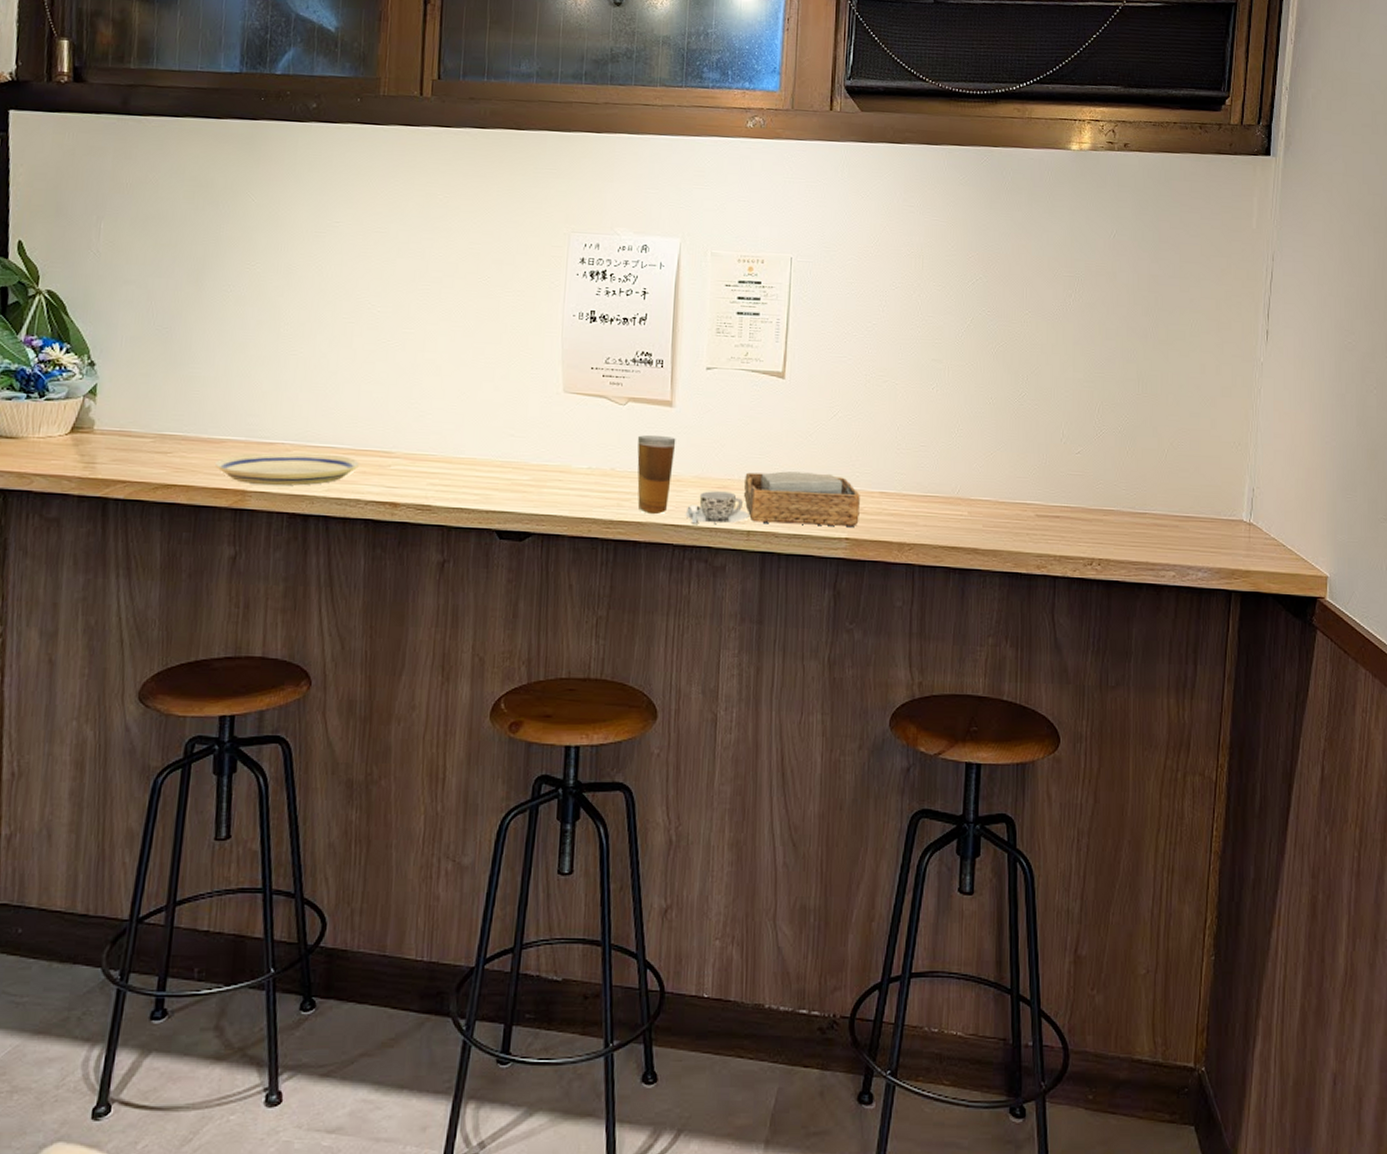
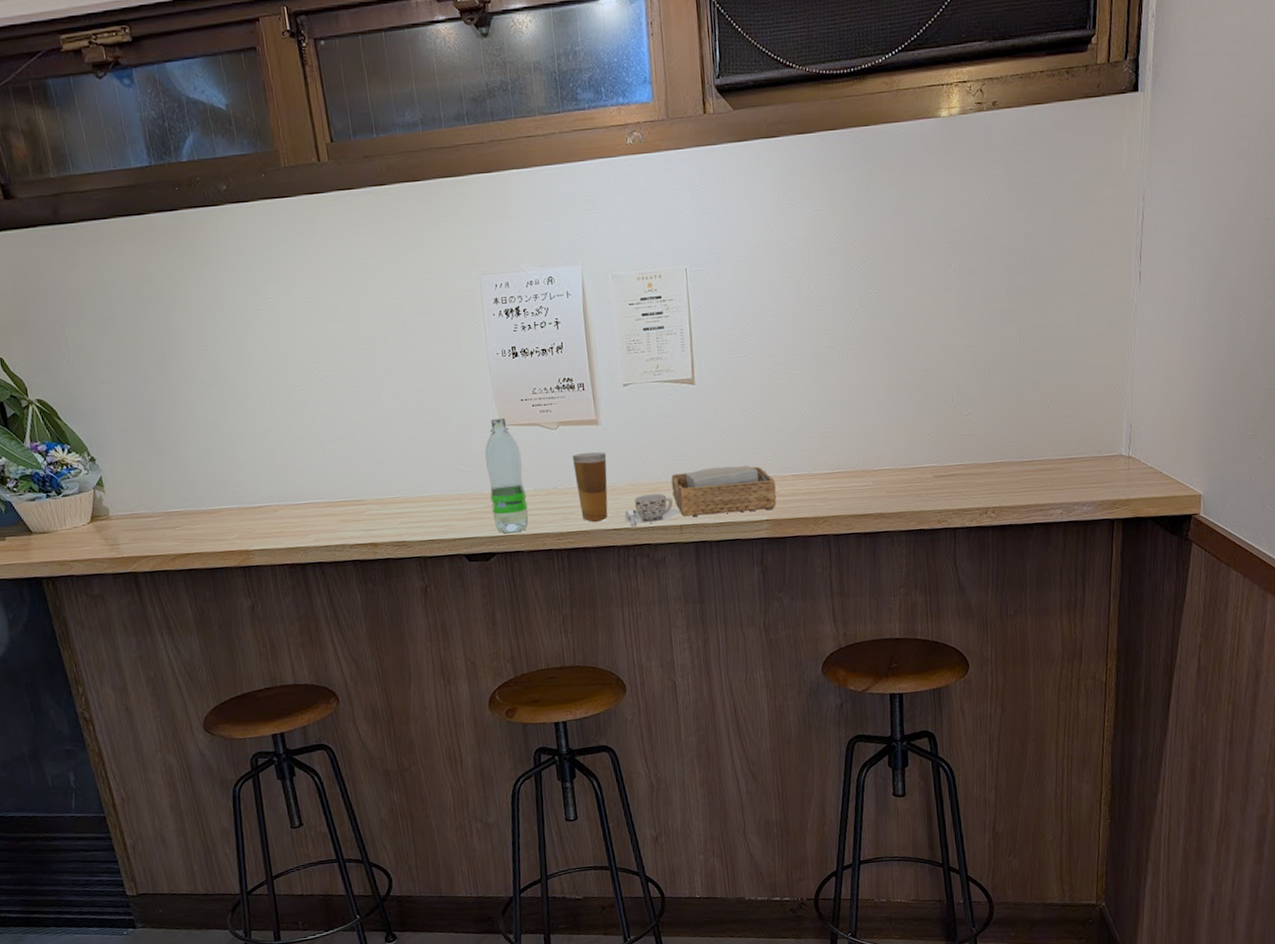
plate: present [215,452,359,486] -> none [217,509,338,544]
bottle: none [536,384,581,514] -> present [484,418,529,534]

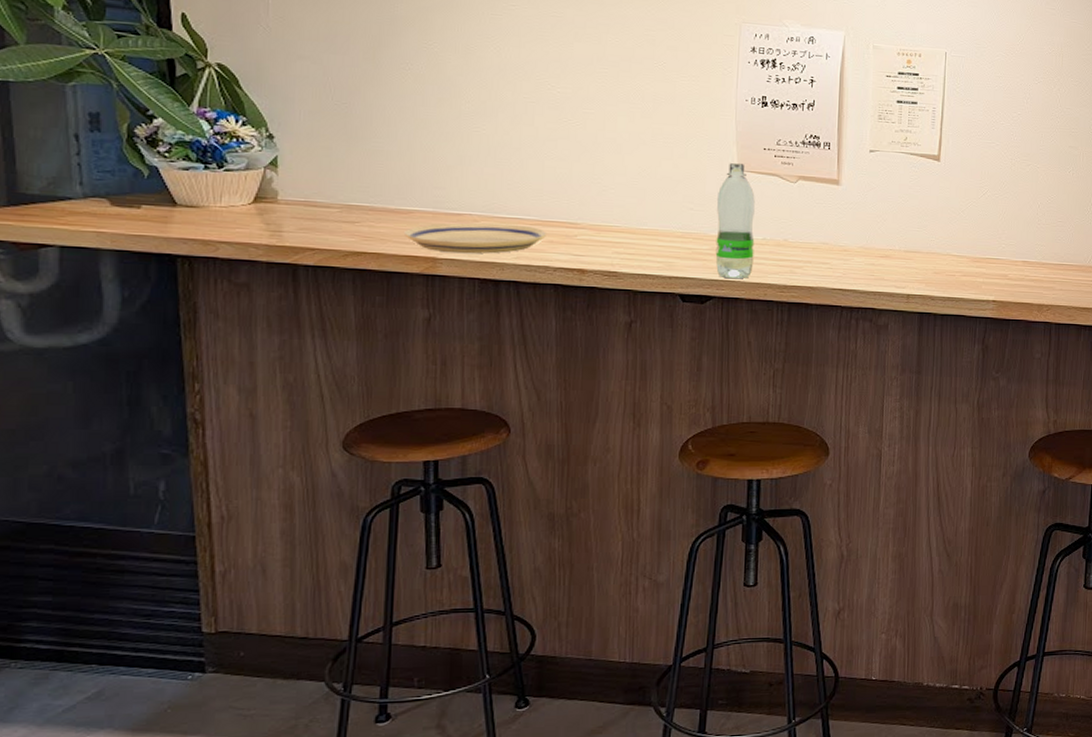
plate: none [217,509,338,544] -> present [404,222,546,254]
beverage cup: present [573,452,608,523] -> none [808,209,843,280]
teacup: present [624,493,680,526] -> none [852,259,909,288]
napkin holder: present [671,465,777,517] -> none [904,243,1006,291]

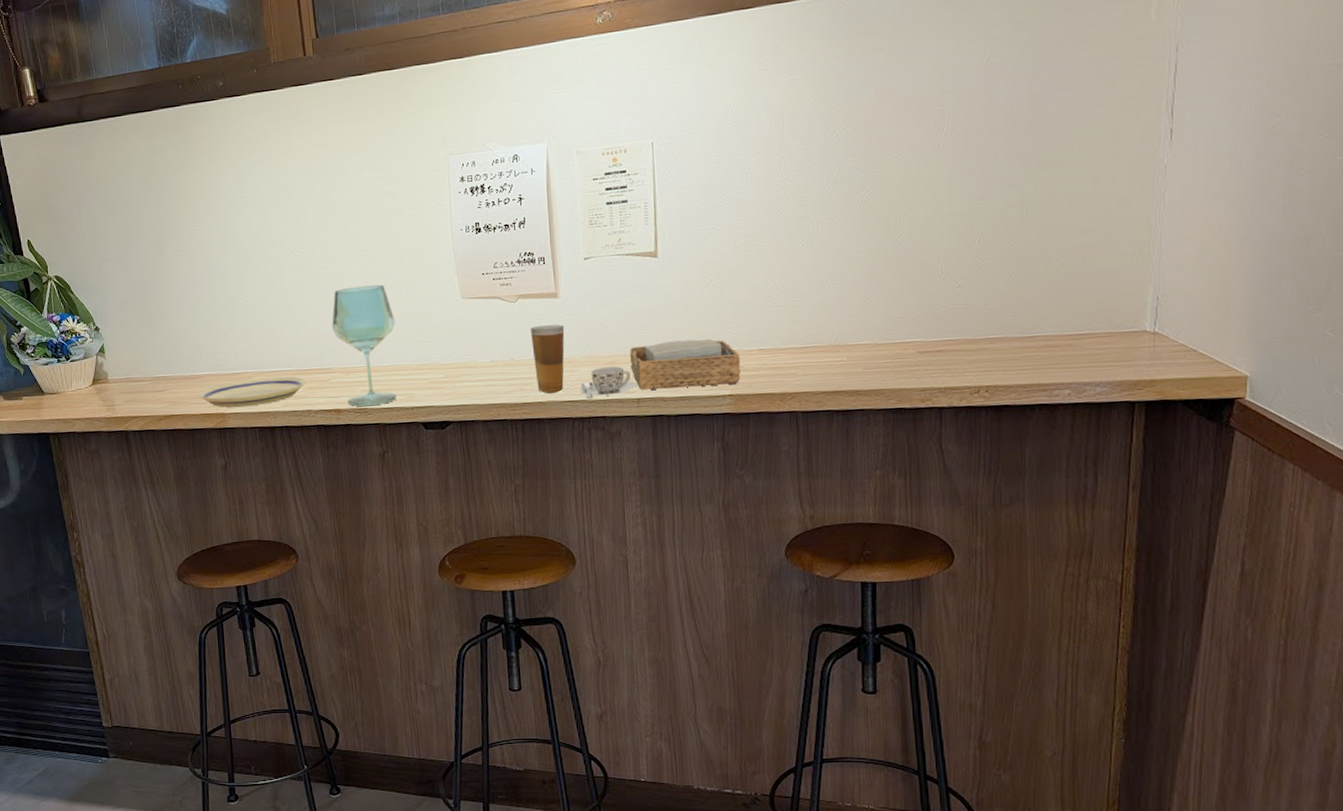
wine glass: none [585,139,662,270] -> present [331,284,396,407]
bottle: present [715,163,755,279] -> none [444,292,485,403]
beverage cup: none [808,209,843,280] -> present [531,324,565,395]
teacup: none [852,259,909,288] -> present [580,366,638,398]
napkin holder: none [904,243,1006,291] -> present [630,338,741,390]

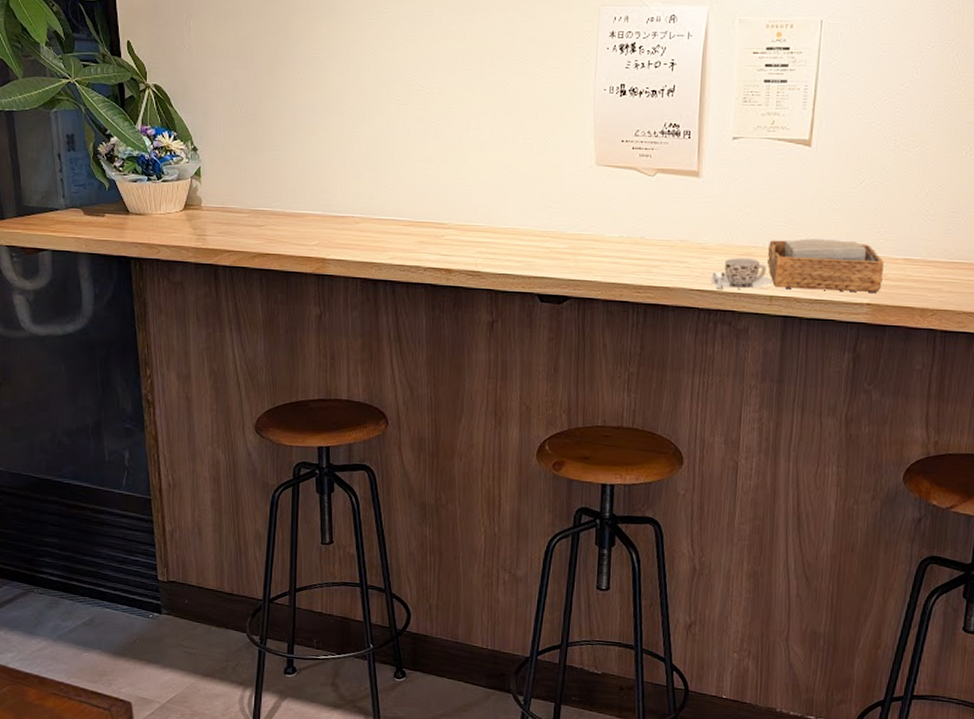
plate: present [199,376,306,408] -> none [299,224,417,254]
wine glass: present [331,284,396,407] -> none [452,137,522,270]
beverage cup: present [531,324,565,395] -> none [665,204,703,280]

